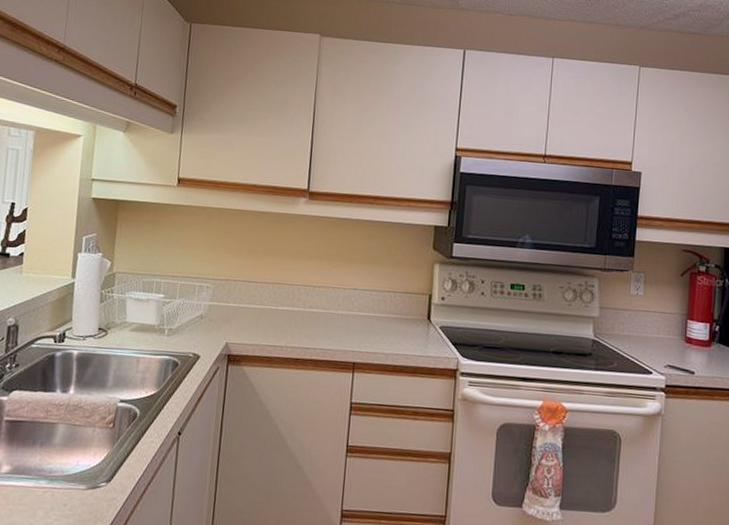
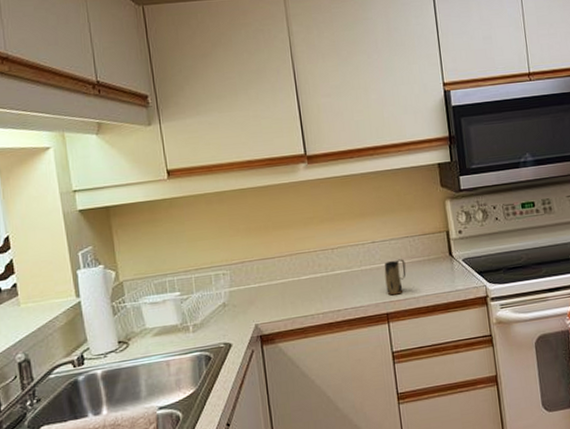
mug: none [358,311,382,347] -> present [384,259,406,296]

